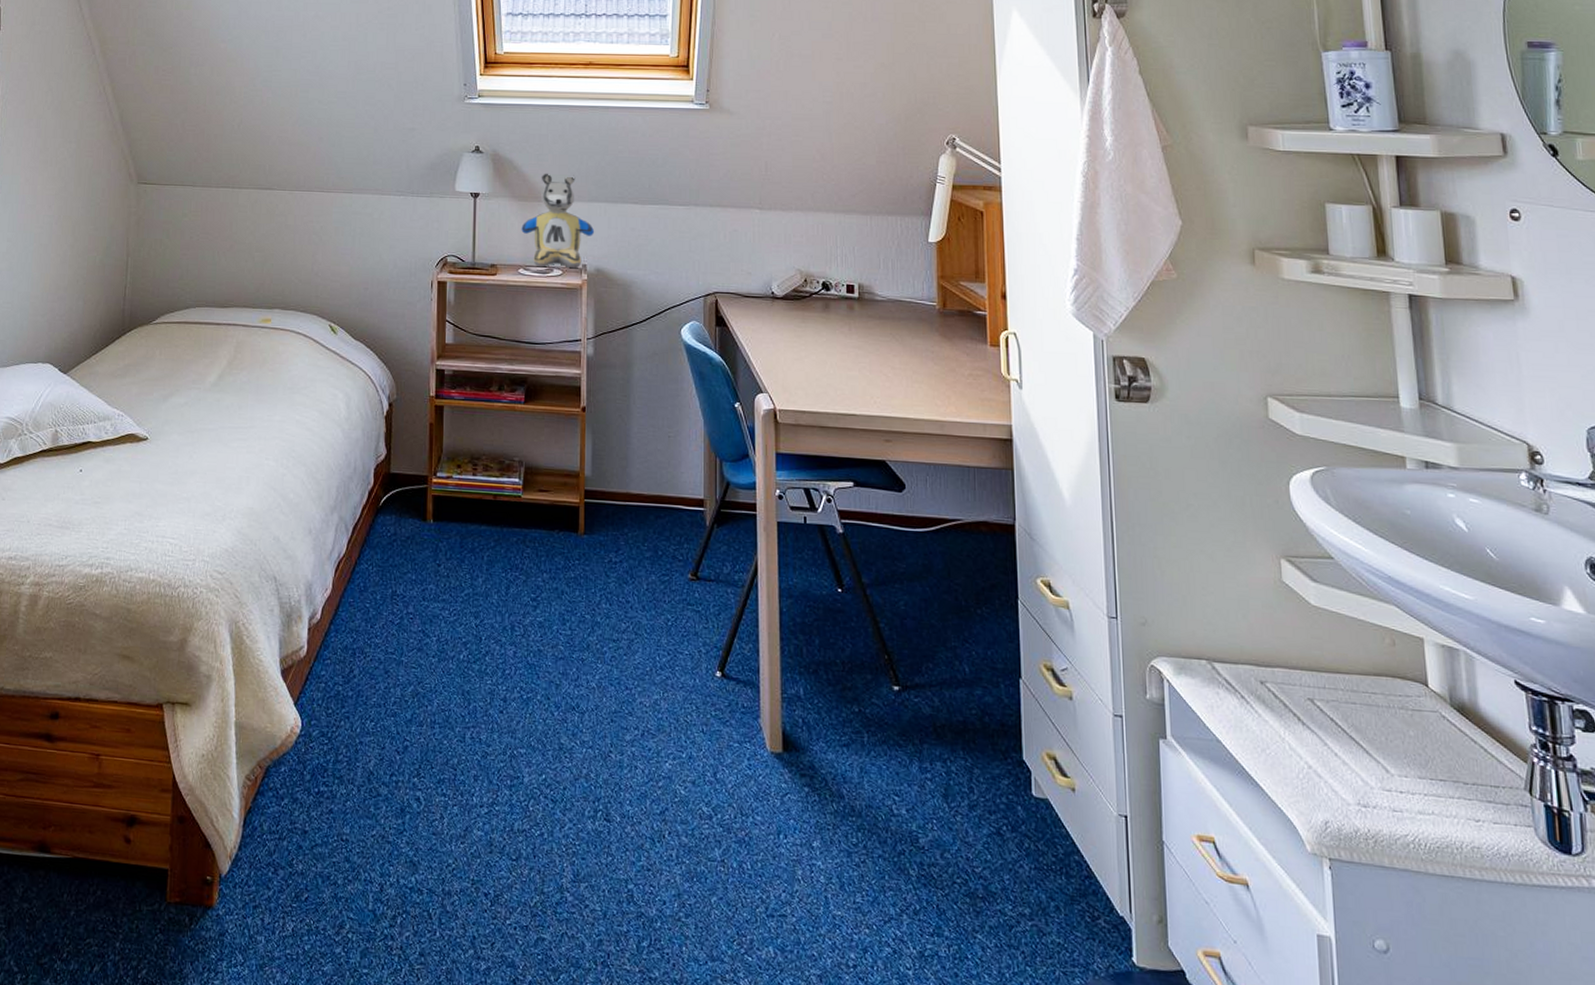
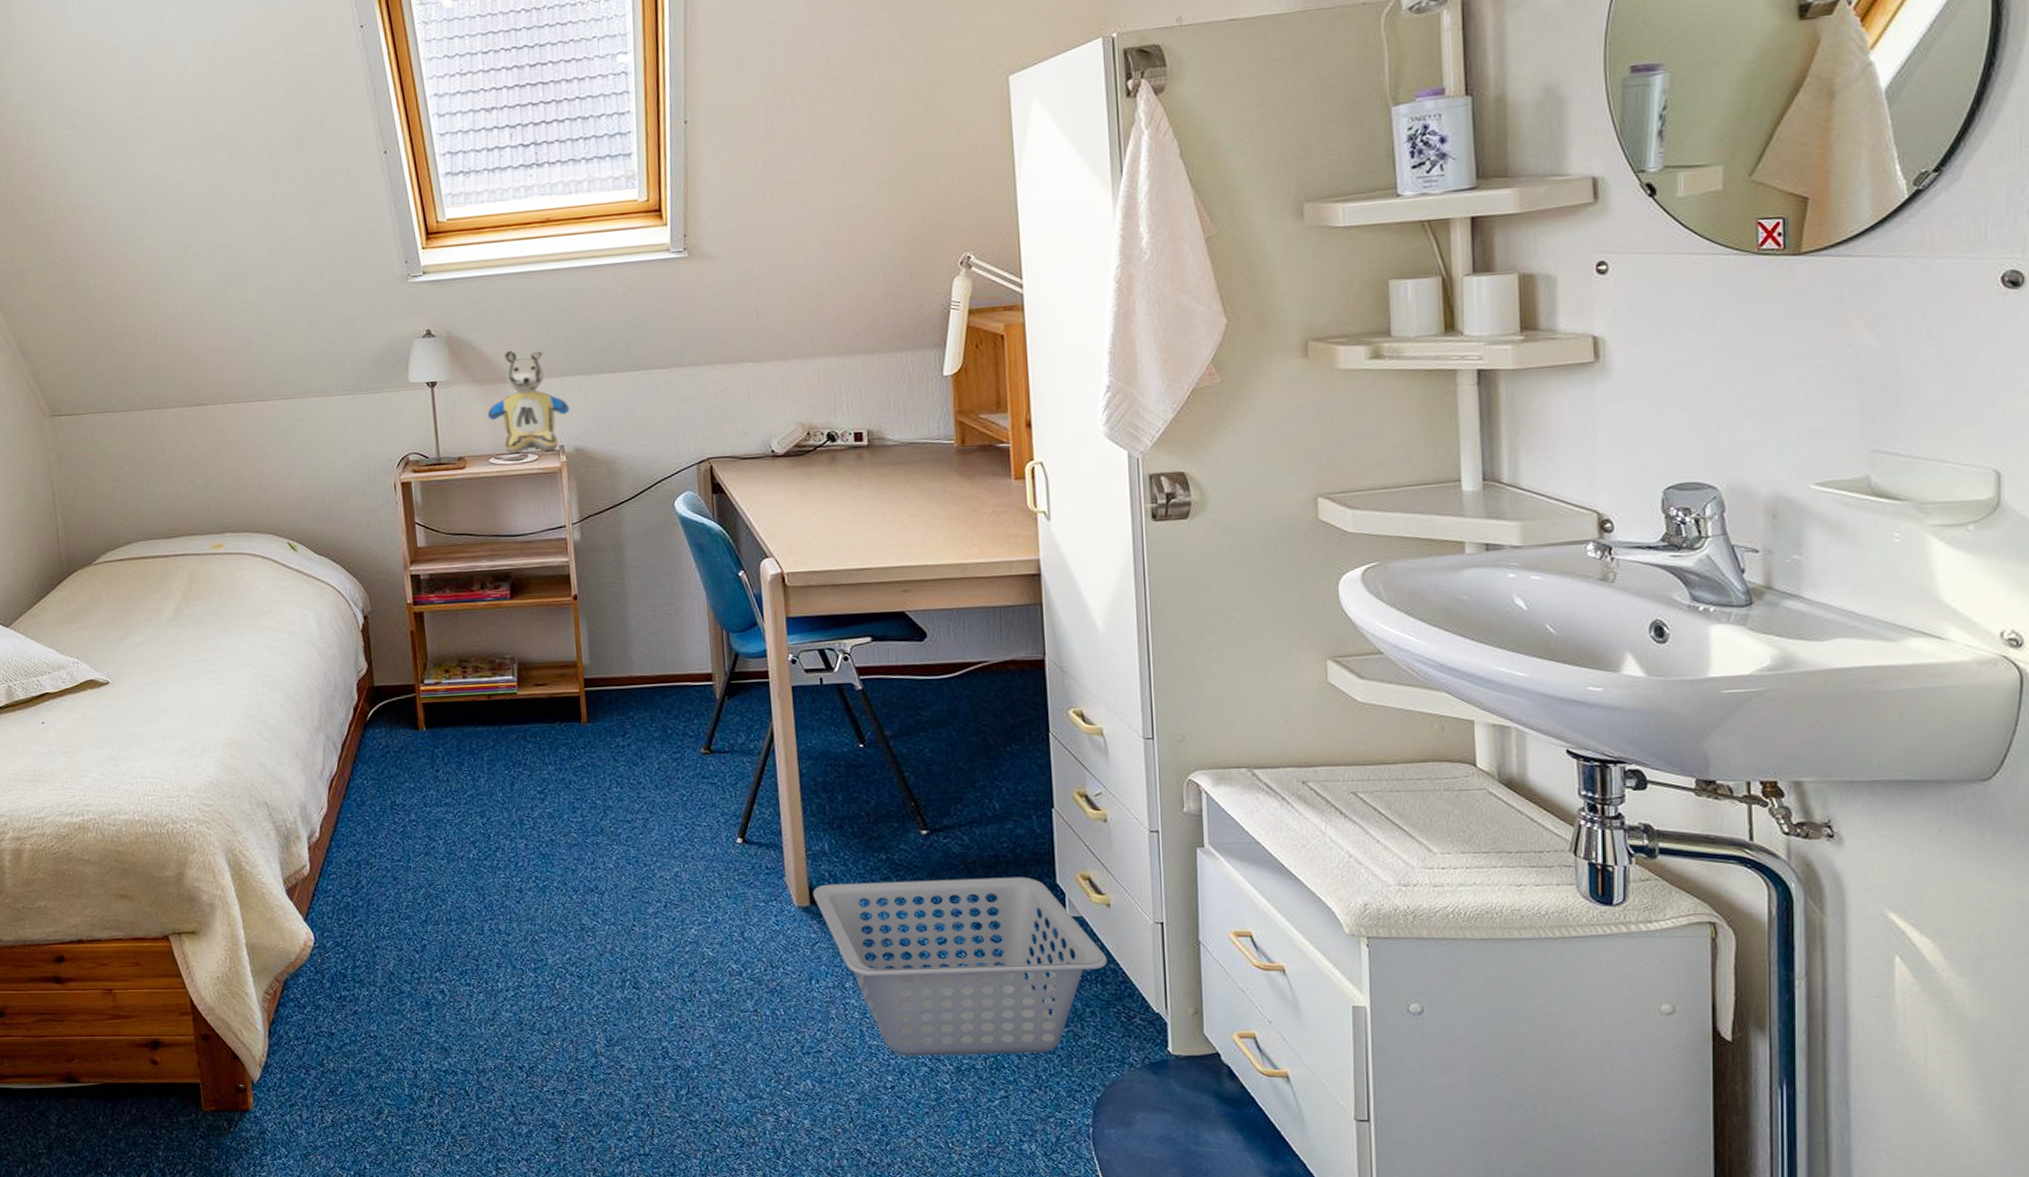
laundry basket: none [786,731,1072,948] -> present [812,876,1107,1057]

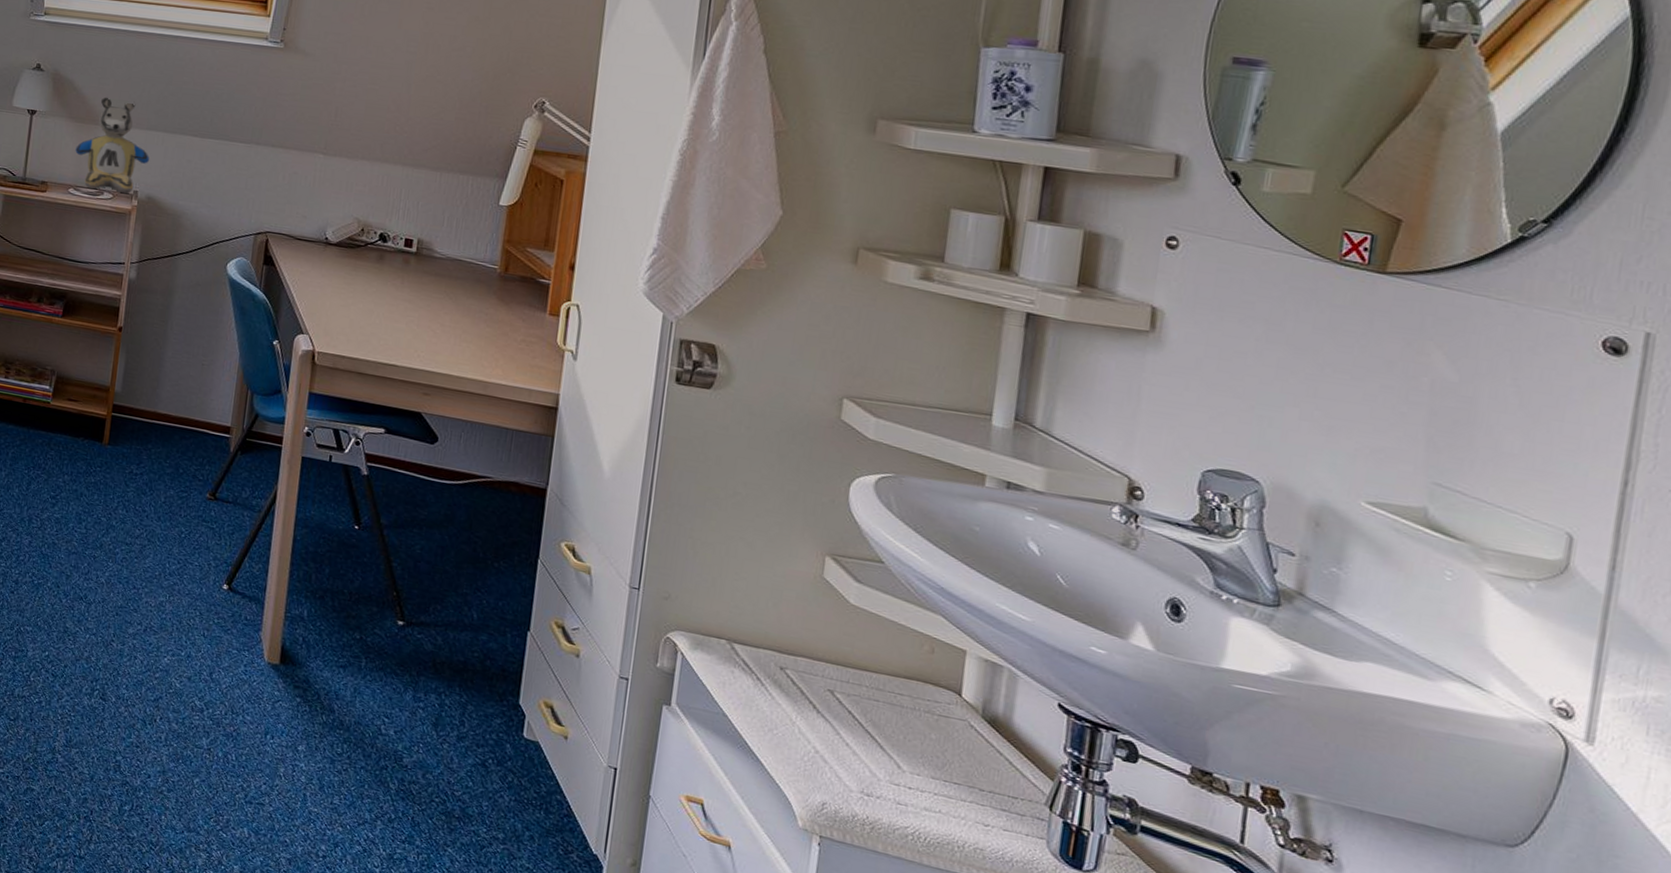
laundry basket: present [812,876,1107,1057] -> none [284,648,555,864]

